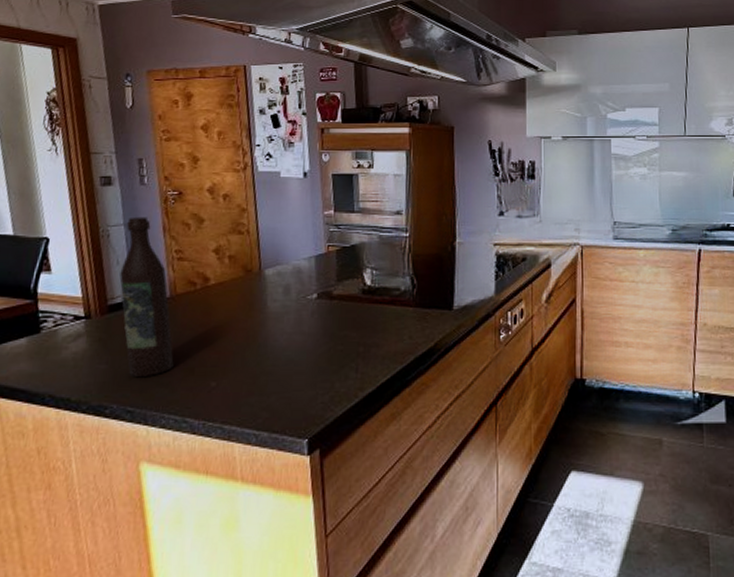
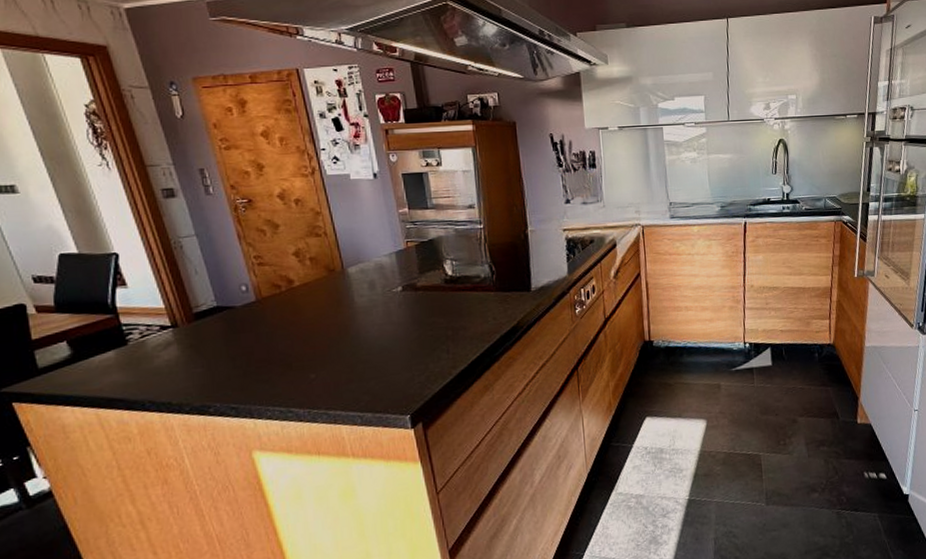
wine bottle: present [119,216,174,378] -> none [199,226,271,378]

